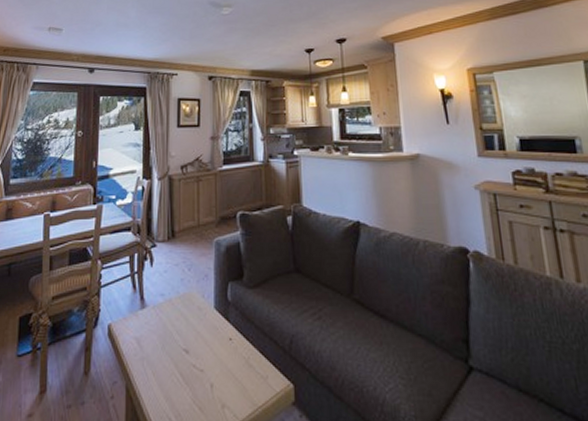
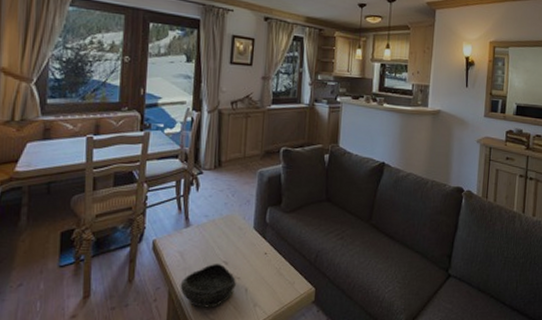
bowl: none [138,351,199,409] -> present [180,263,236,308]

